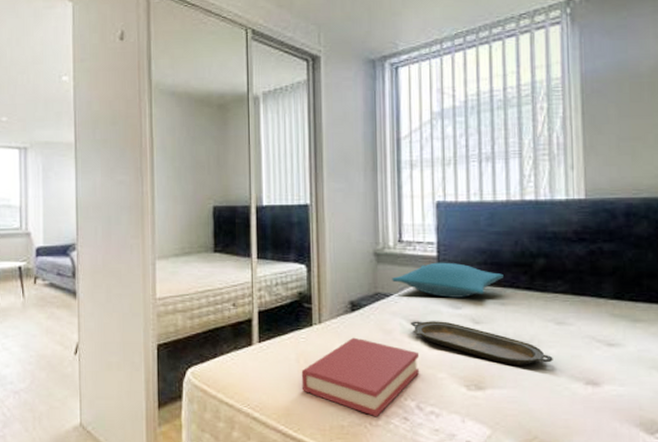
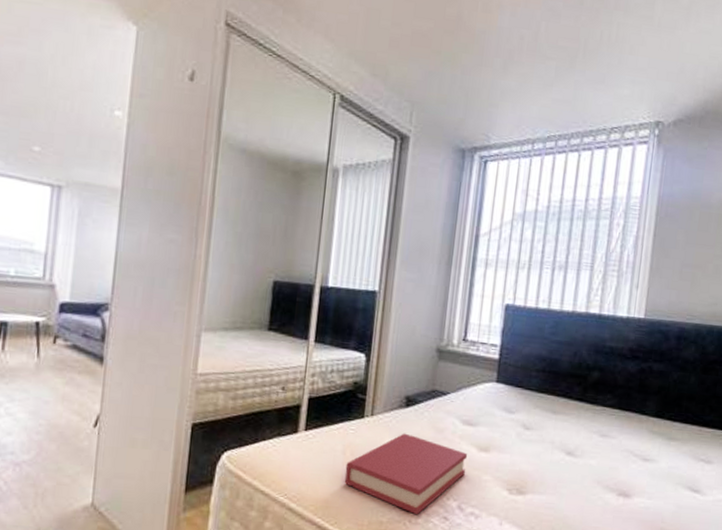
pillow: present [392,262,504,298] -> none [451,365,559,403]
serving tray: present [411,321,553,365] -> none [464,421,593,474]

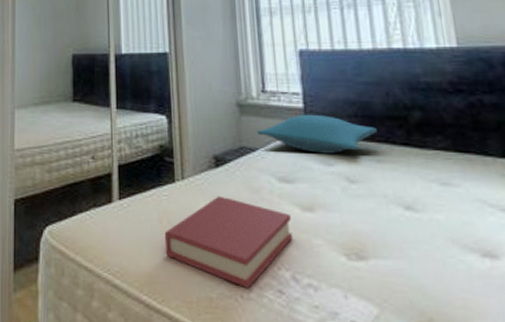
pillow: none [451,365,559,403] -> present [257,114,377,154]

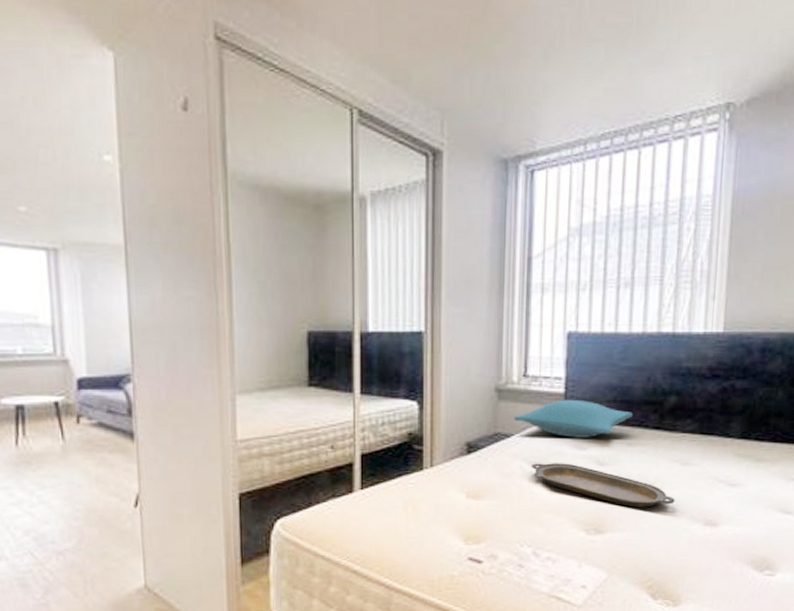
hardback book: present [164,196,294,289] -> none [409,482,539,566]
serving tray: none [280,178,442,232] -> present [532,463,675,508]

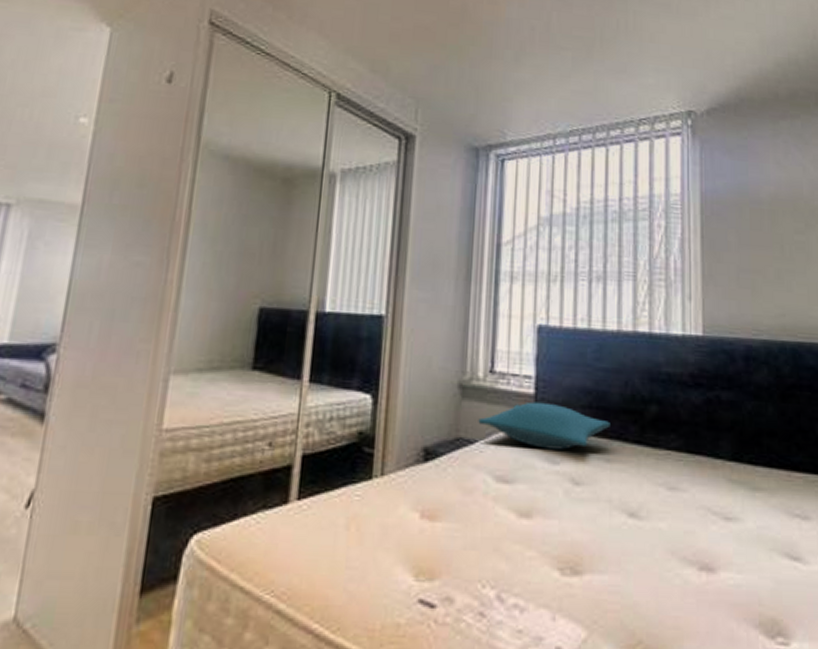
serving tray: present [532,463,675,508] -> none [497,478,663,543]

